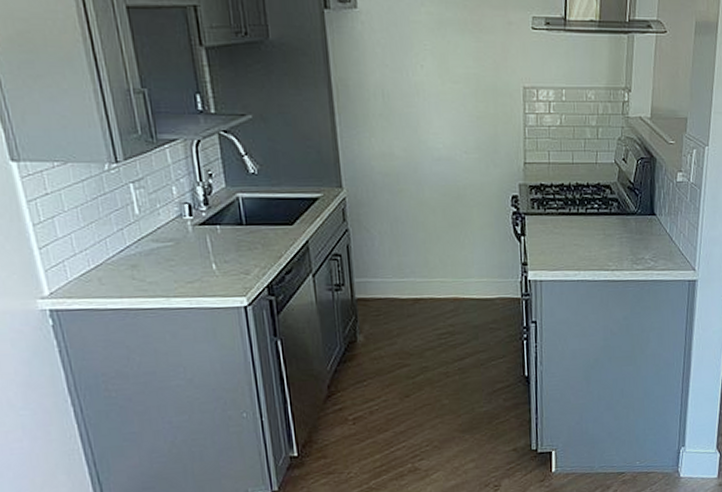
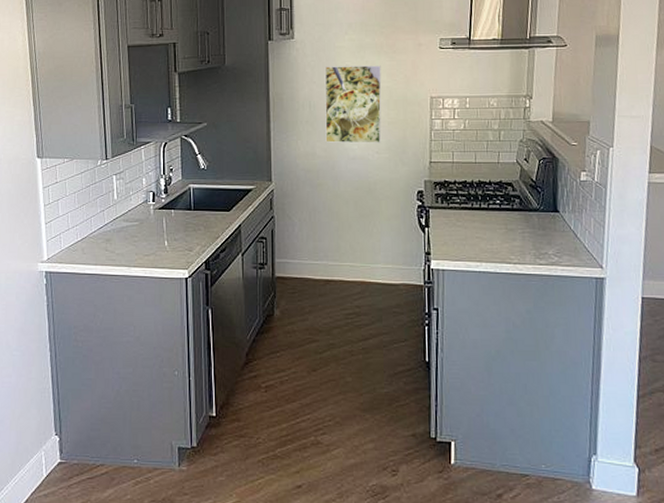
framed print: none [398,46,470,142] -> present [324,65,382,144]

